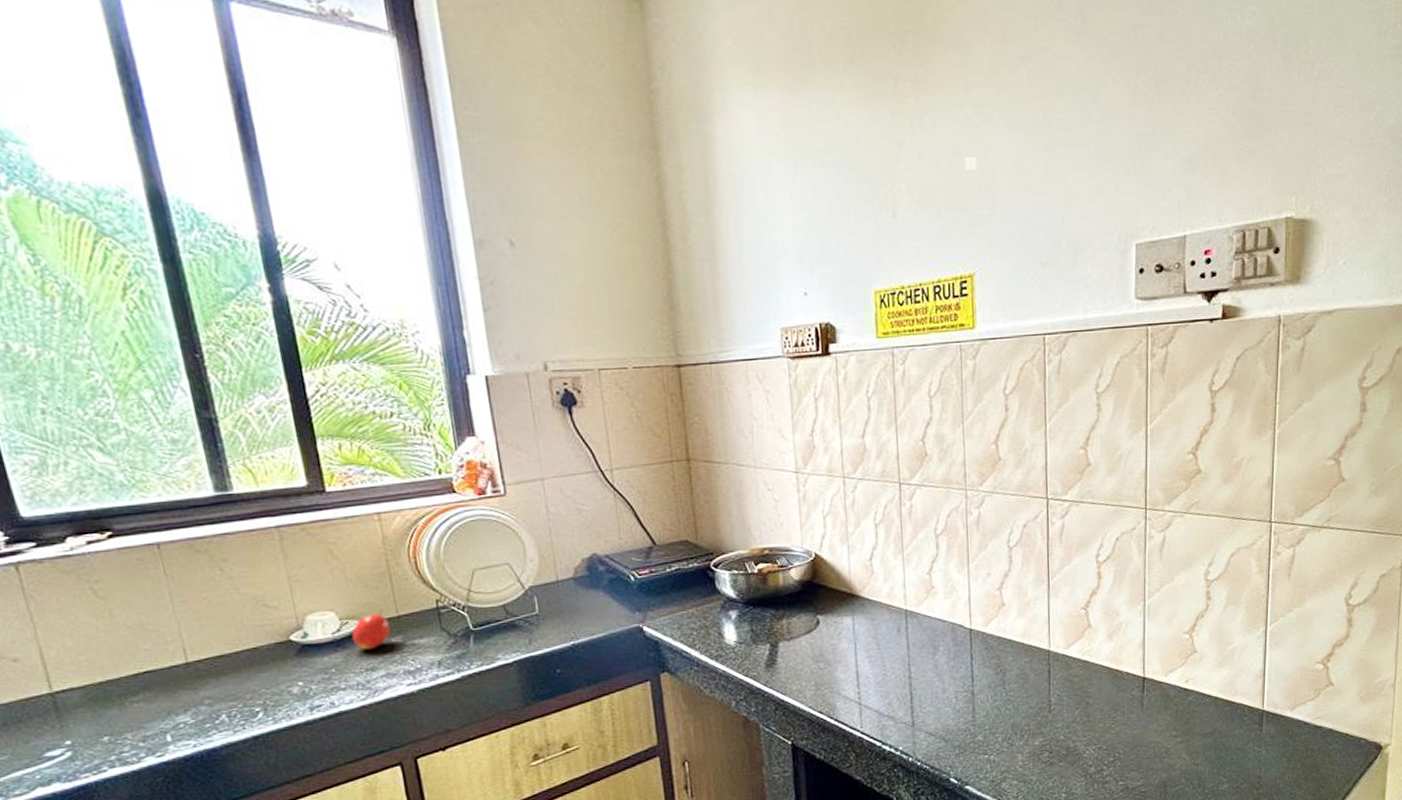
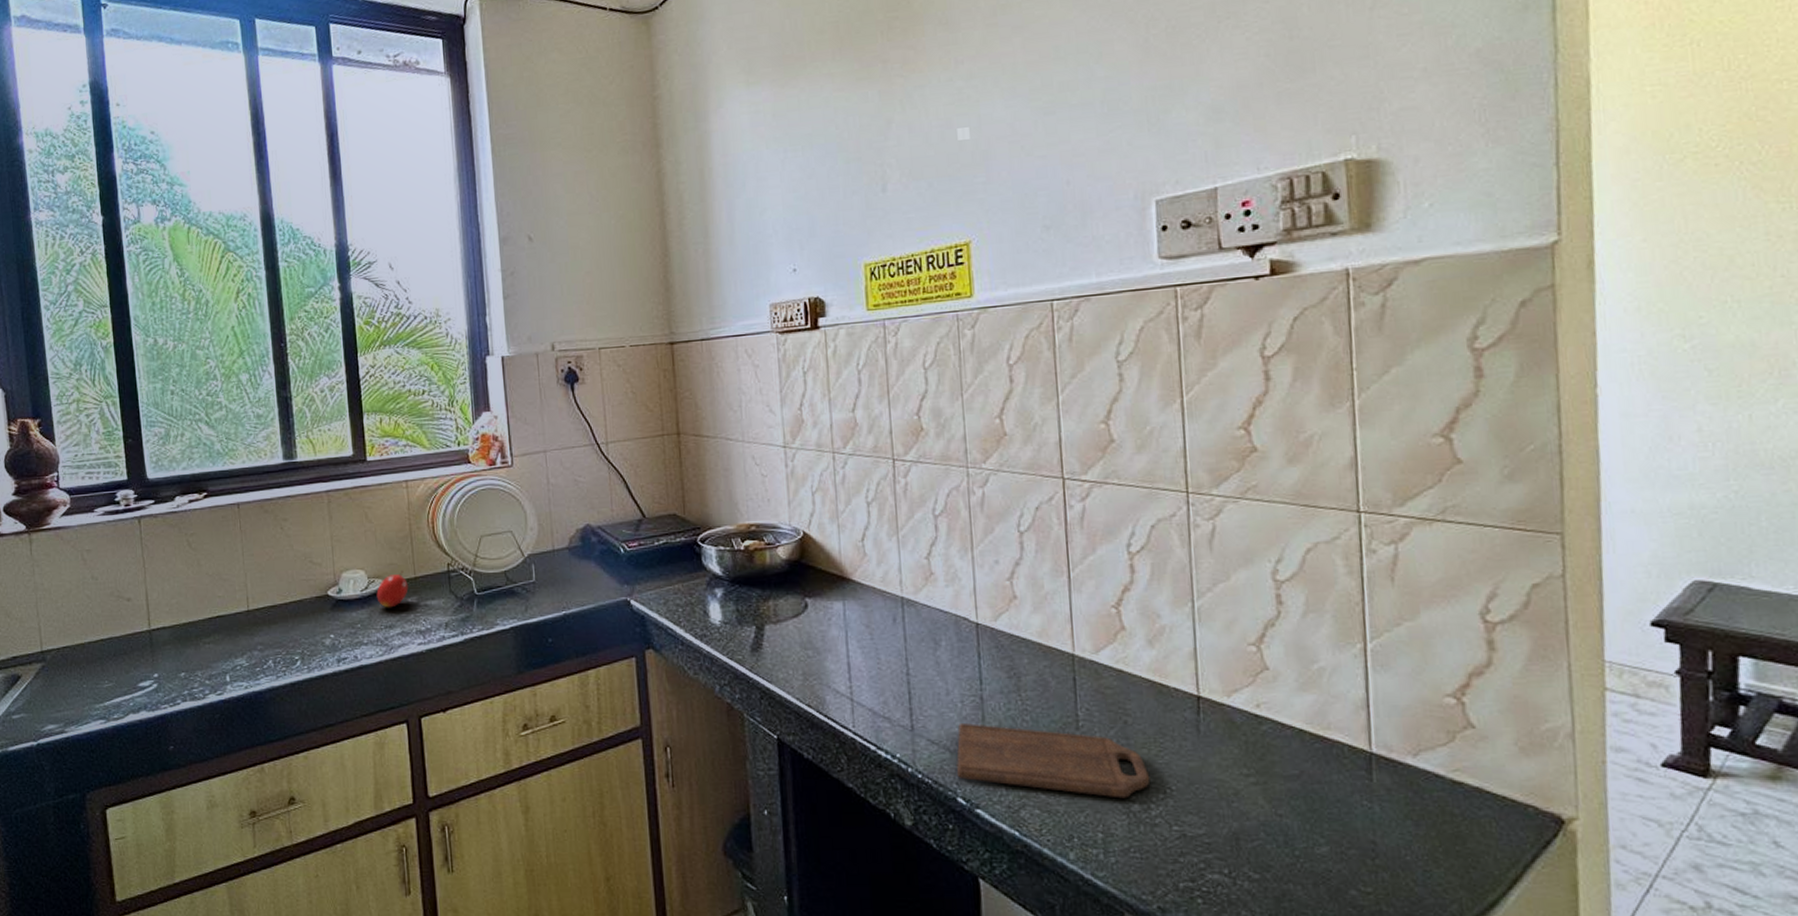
cutting board: none [950,715,1104,765] -> present [956,723,1150,799]

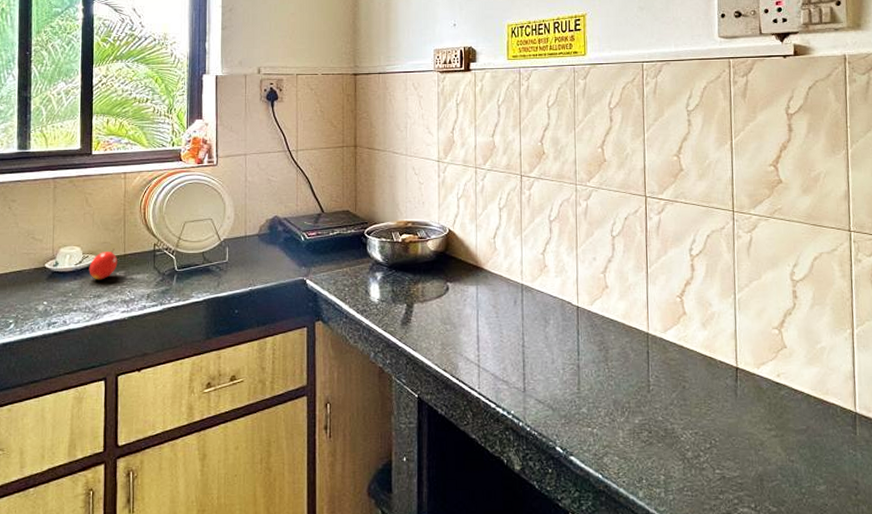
cutting board: present [956,723,1150,799] -> none [557,387,701,448]

